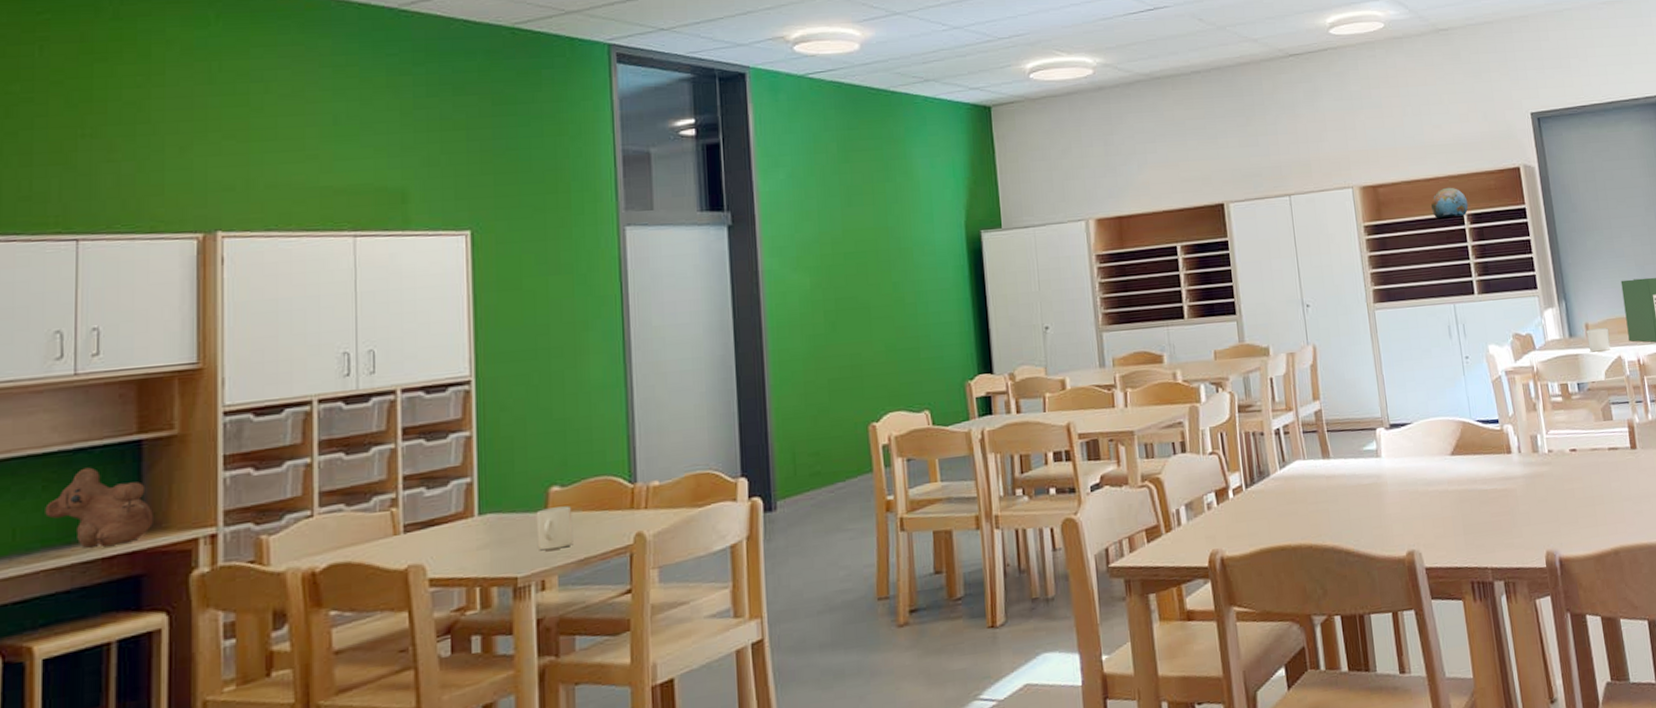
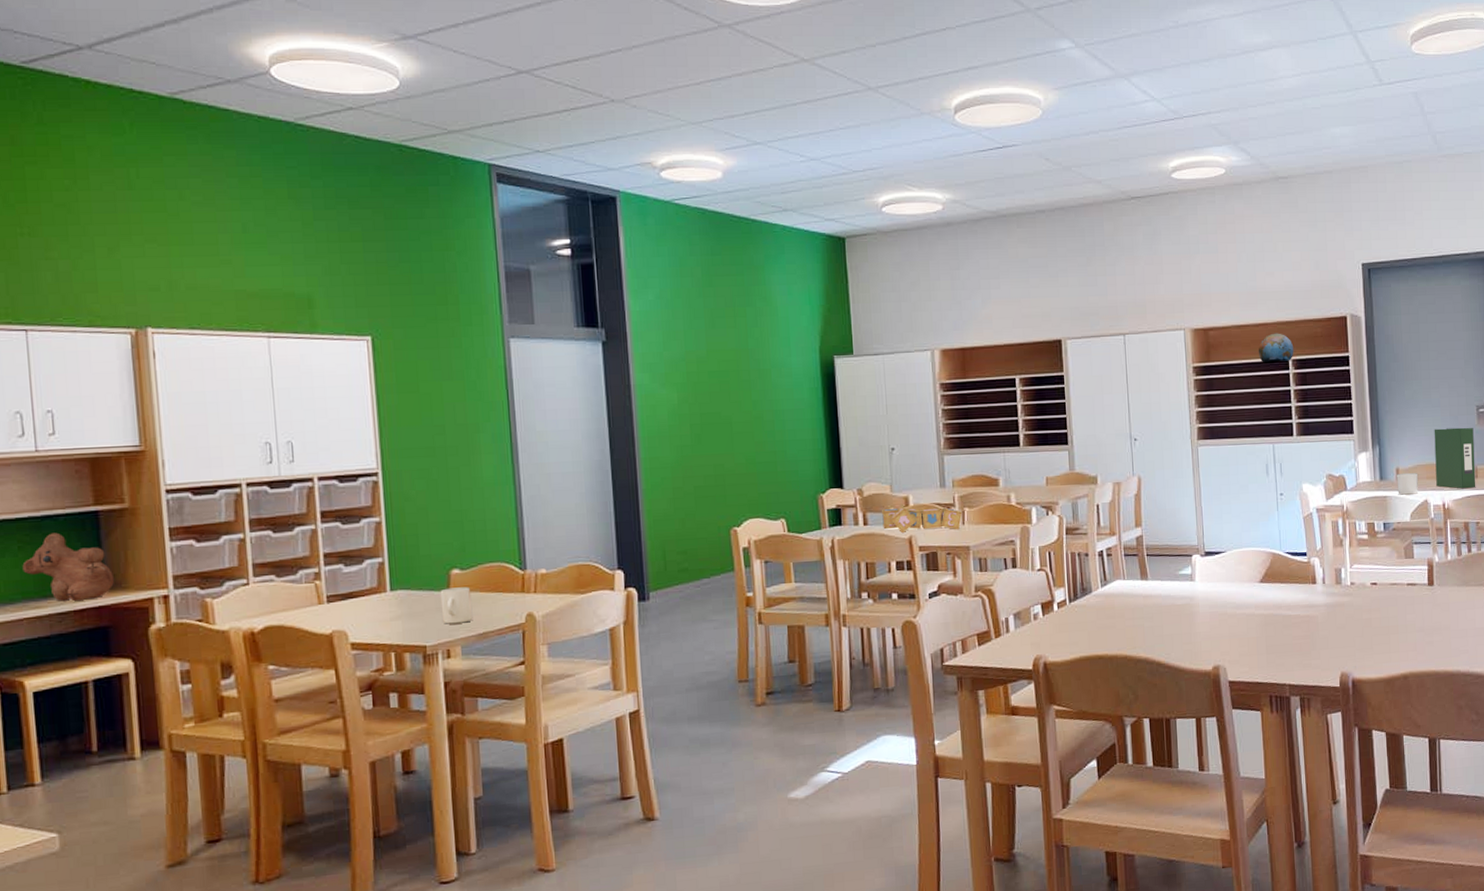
toy blocks: none [1036,389,1125,421] -> present [882,506,963,534]

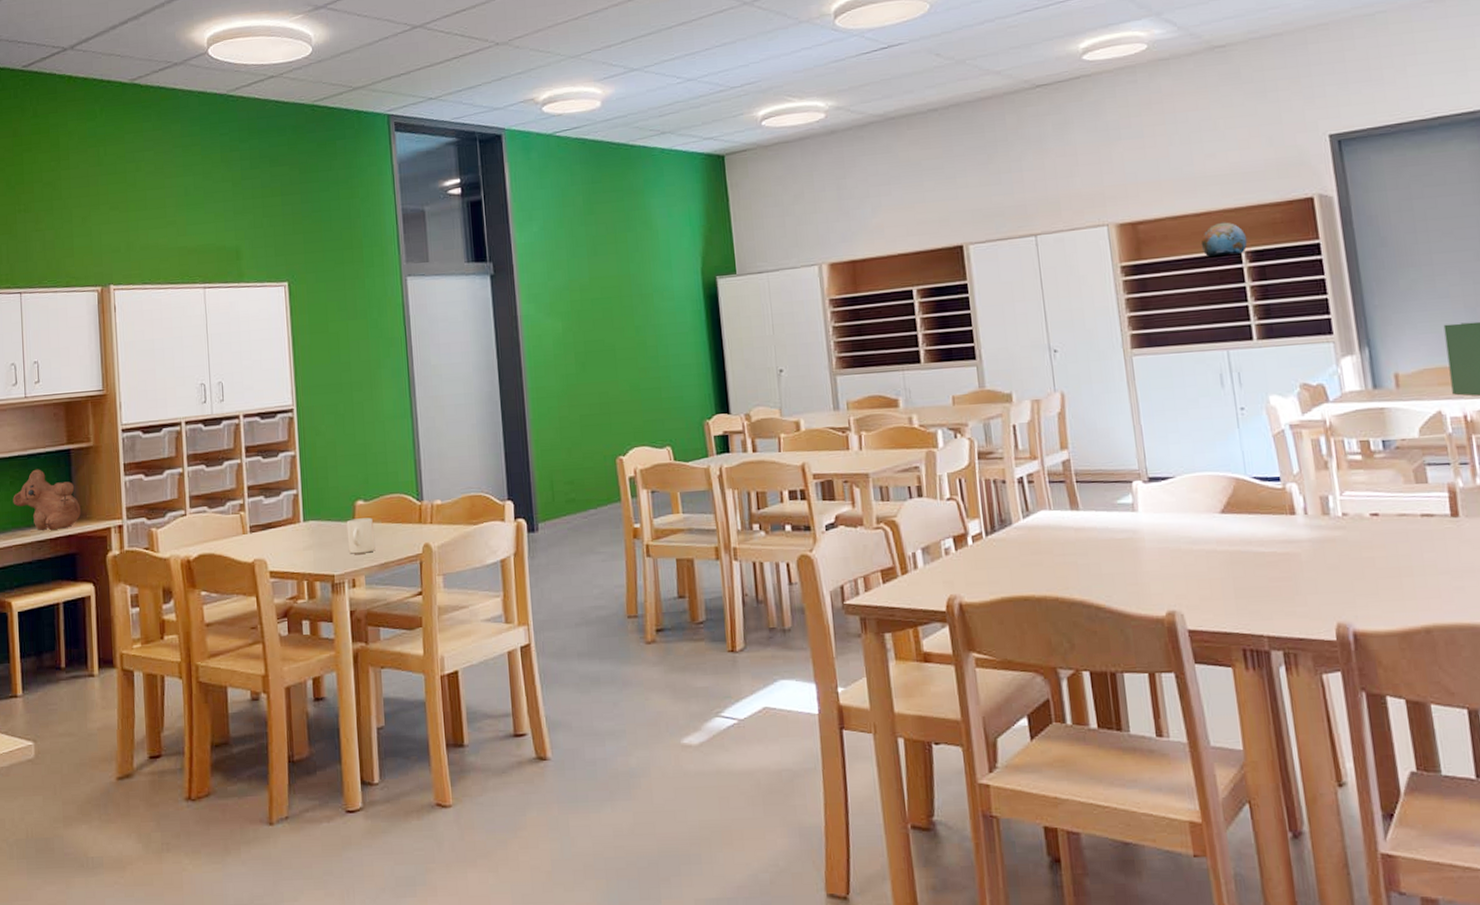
toy blocks: present [882,506,963,534] -> none [772,431,860,461]
mug: present [1397,472,1419,495] -> none [1396,378,1428,406]

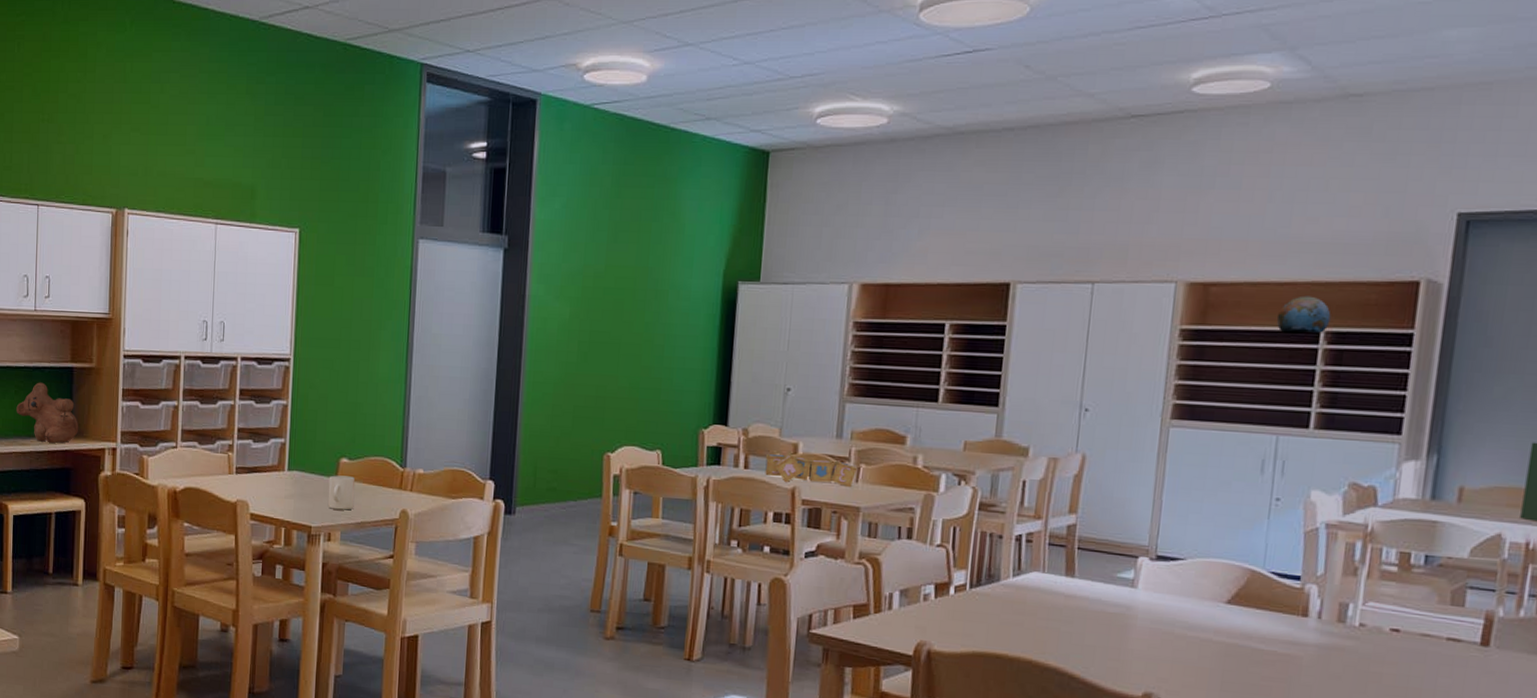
toy blocks: none [772,431,860,461] -> present [765,453,858,488]

